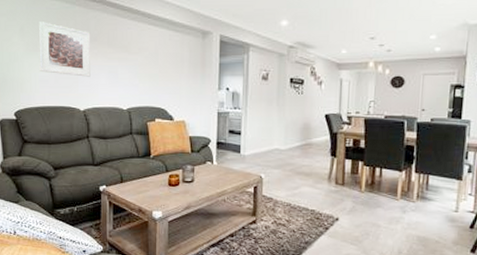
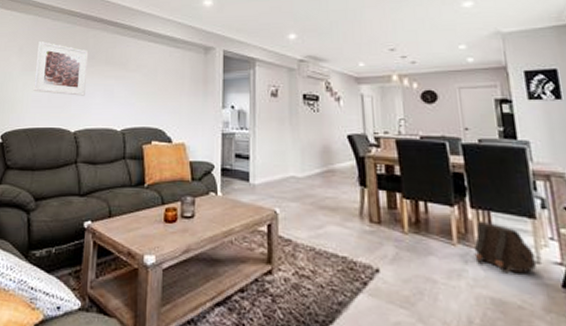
satchel: none [411,182,456,220] -> present [473,221,538,274]

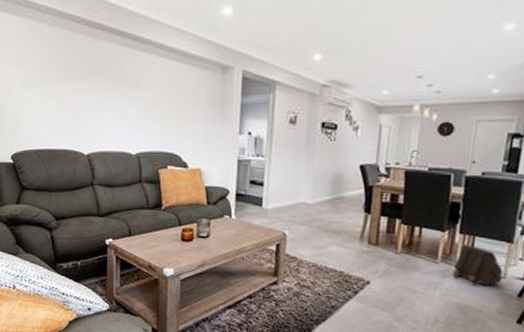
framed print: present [33,41,88,96] -> none [36,52,95,117]

